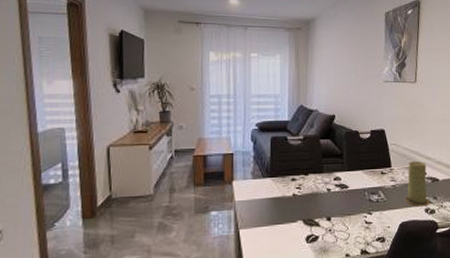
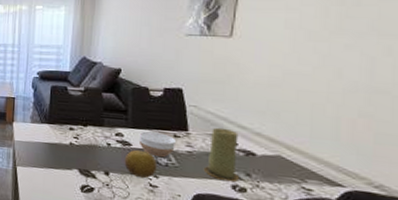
fruit: none [343,190,370,218] -> present [124,149,157,179]
bowl: none [354,172,384,195] -> present [138,131,177,158]

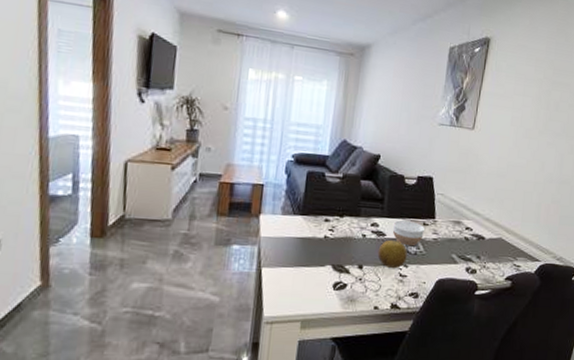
candle: present [203,127,239,182] -> none [445,214,474,265]

